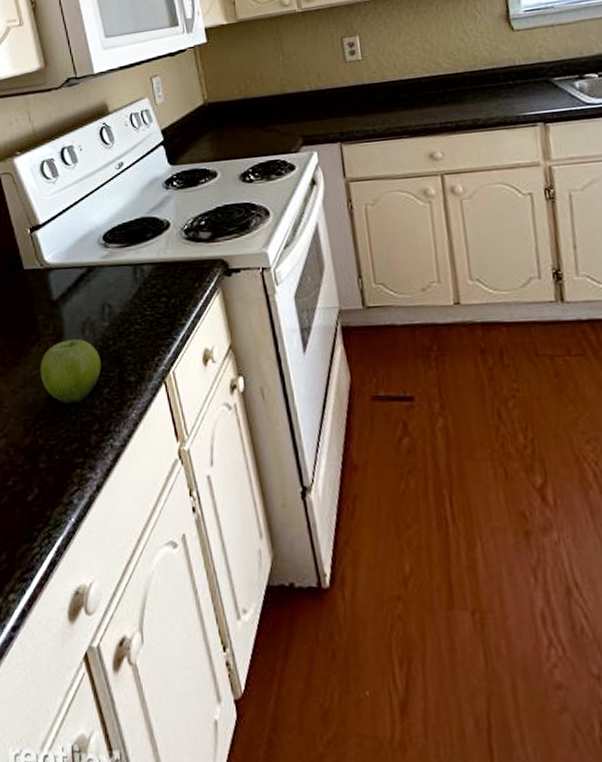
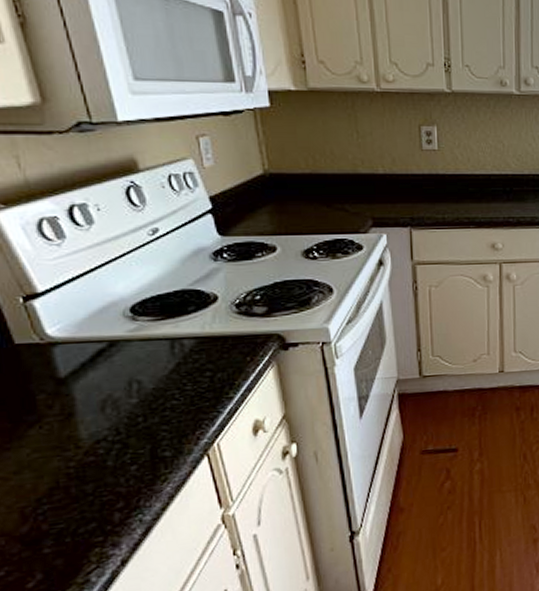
fruit: present [40,335,101,404] -> none [41,414,128,486]

